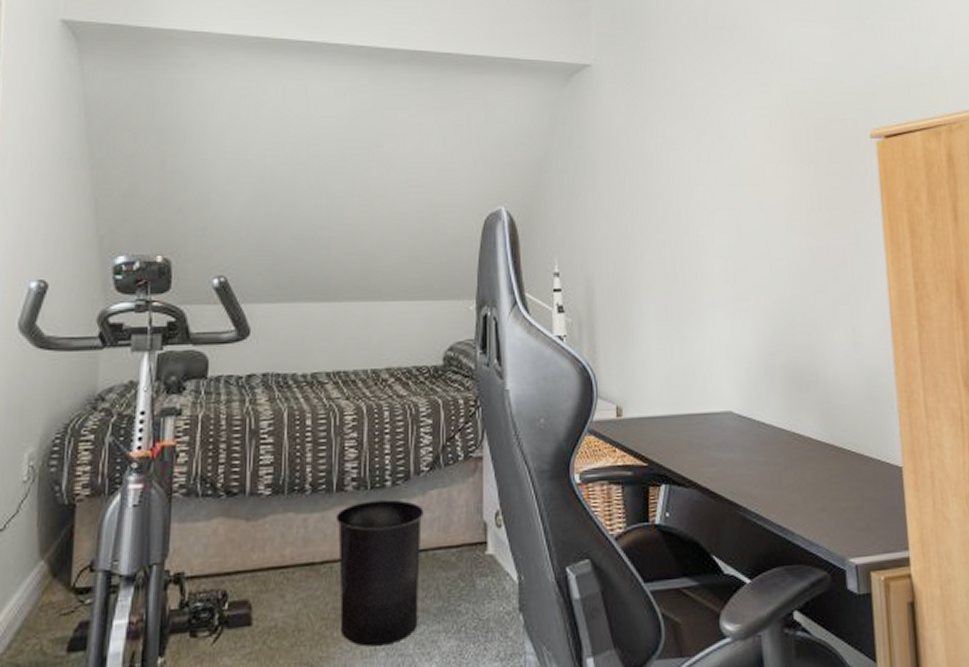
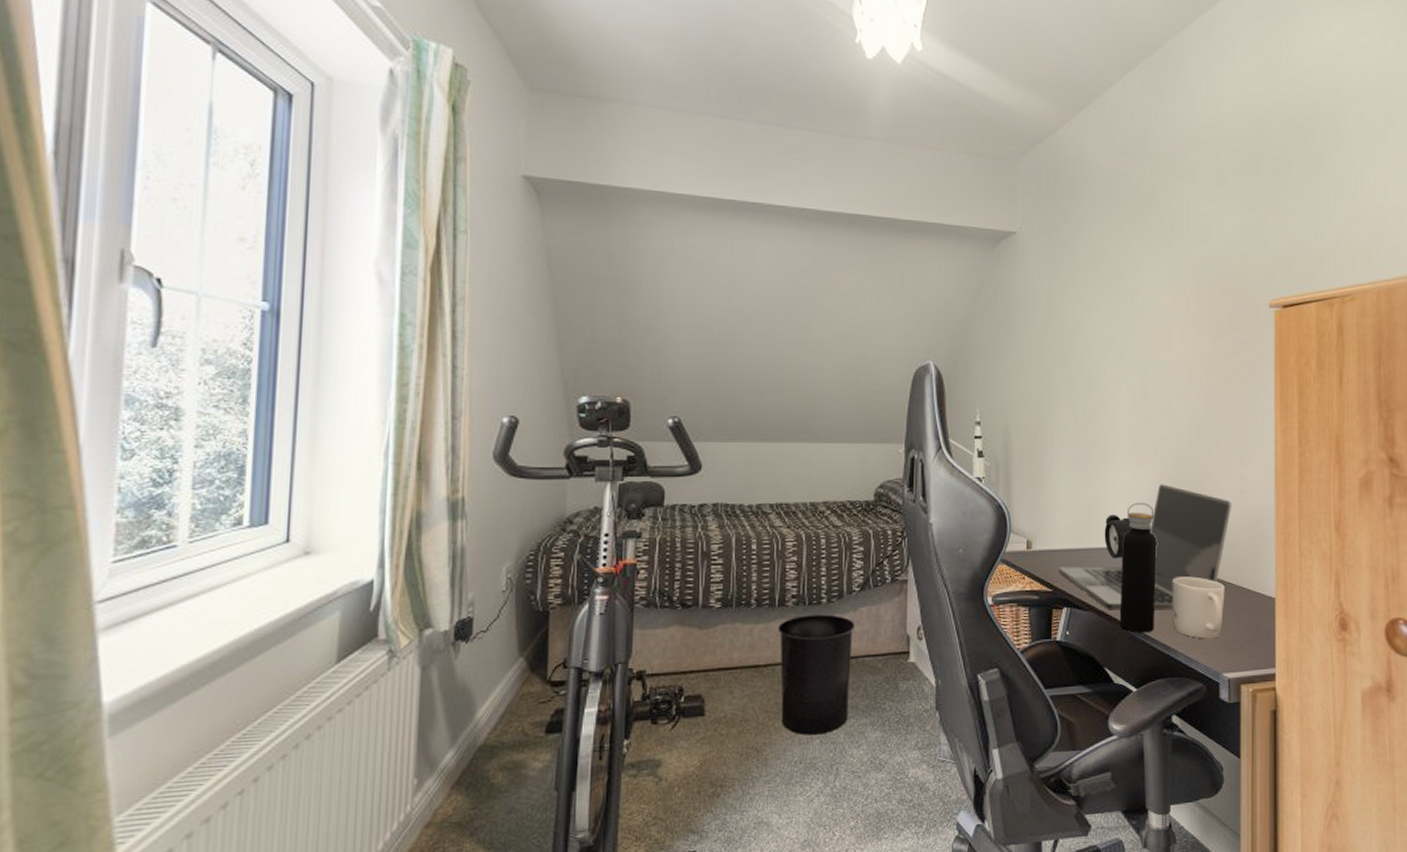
laptop: none [654,338,846,486] -> present [1059,484,1232,611]
alarm clock: none [703,374,732,426] -> present [1104,514,1130,559]
water bottle: none [724,359,767,513] -> present [1119,502,1157,633]
mug: none [783,444,845,518] -> present [1172,576,1225,639]

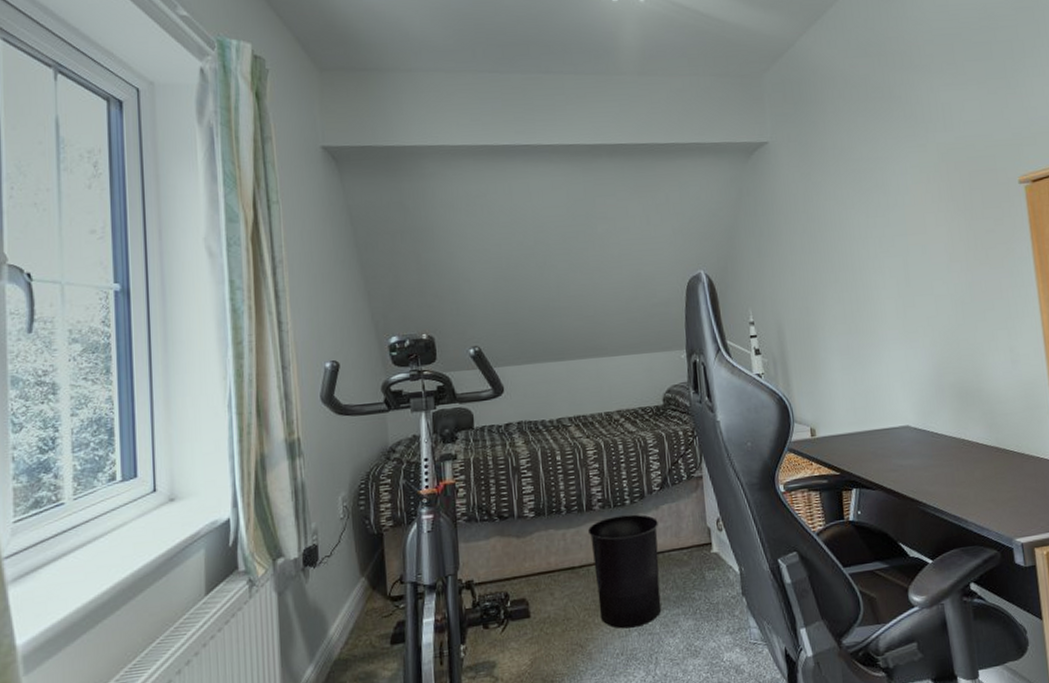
laptop: present [1059,484,1232,611] -> none [844,362,1006,487]
alarm clock: present [1104,514,1130,559] -> none [883,396,908,438]
water bottle: present [1119,502,1157,633] -> none [901,381,943,507]
mug: present [1172,576,1225,639] -> none [955,448,1010,508]

